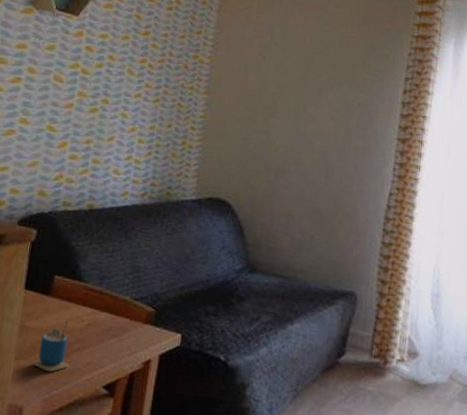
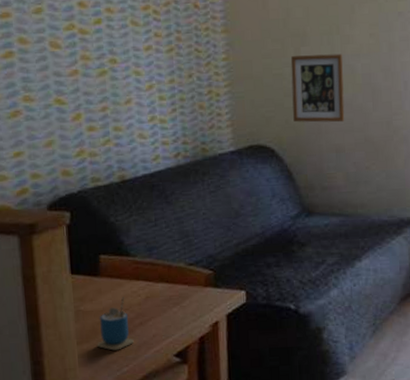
picture frame: none [253,124,305,191] -> present [290,53,345,123]

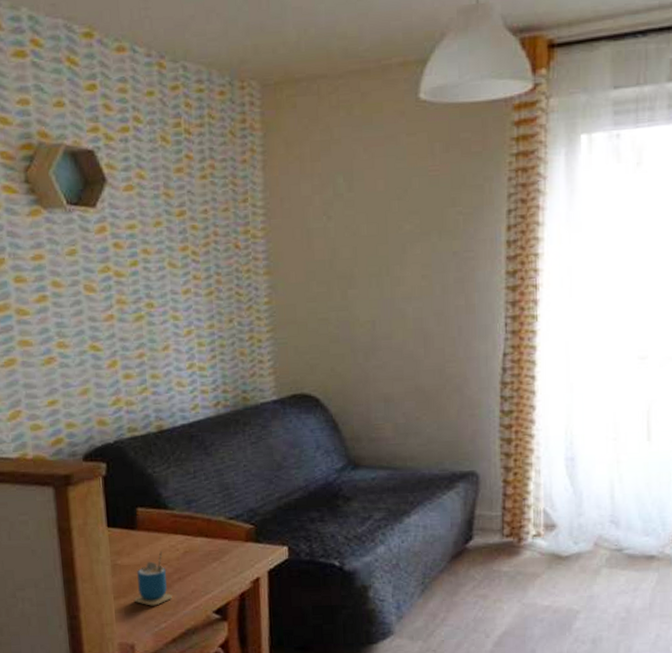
picture frame: present [290,53,345,123] -> none [337,296,394,370]

